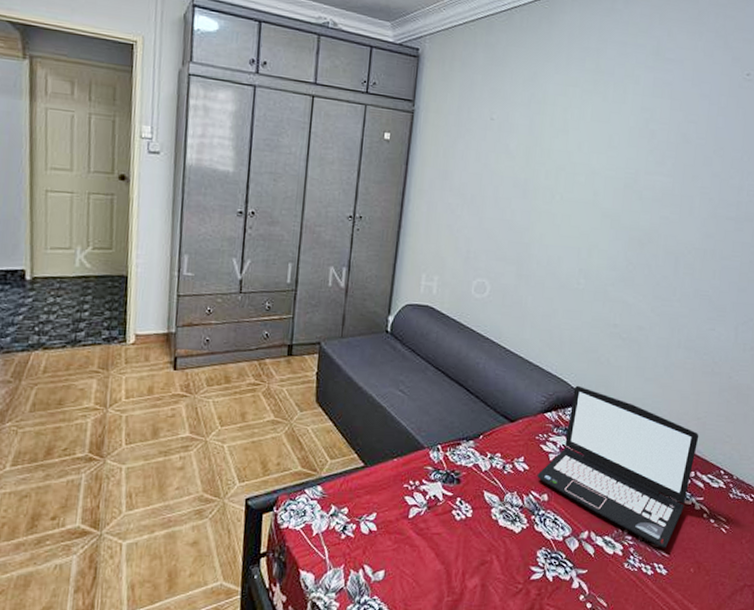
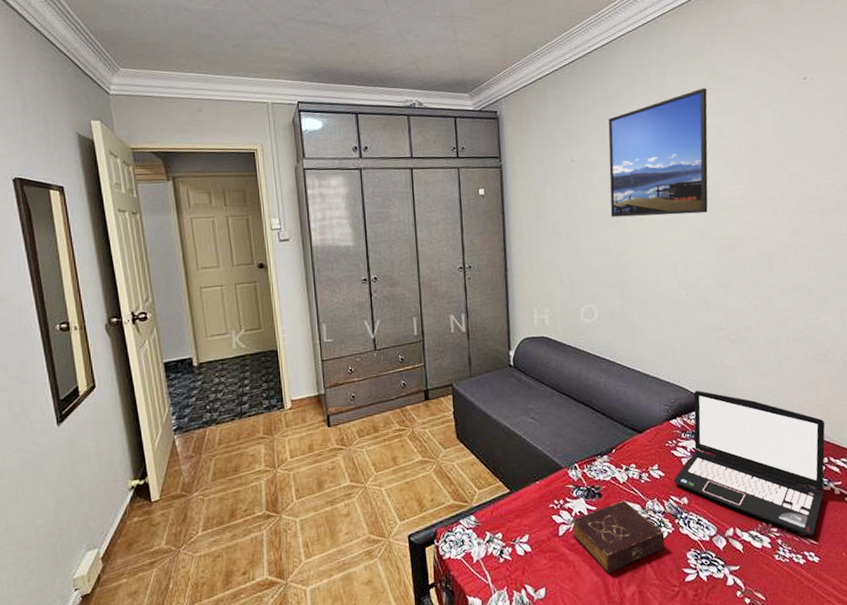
book: none [423,489,518,563] -> present [572,500,665,574]
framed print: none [522,64,647,200] -> present [608,88,708,218]

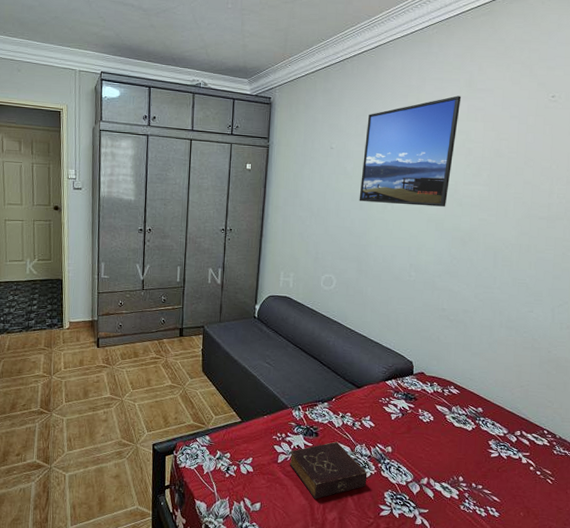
laptop: present [673,390,825,536] -> none [381,358,523,495]

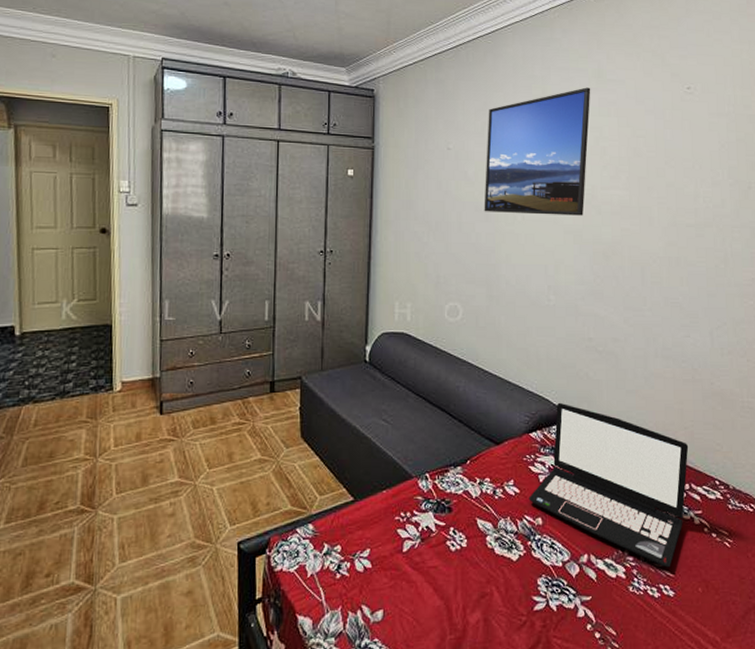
book: present [289,441,368,499] -> none [418,516,515,598]
laptop: none [381,358,523,495] -> present [529,402,689,568]

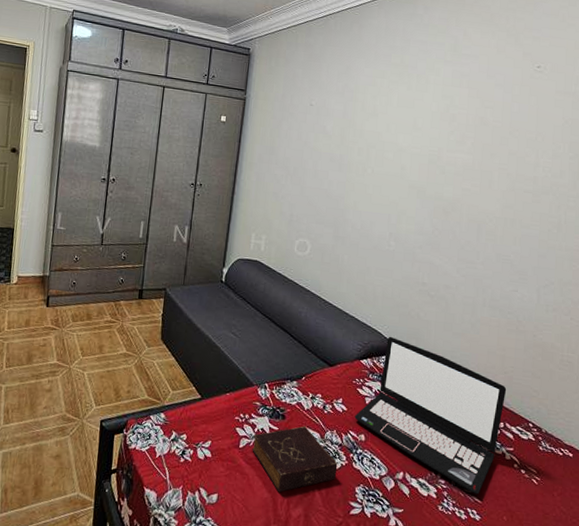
book: none [418,516,515,598] -> present [252,426,338,493]
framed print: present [484,87,591,216] -> none [338,59,446,174]

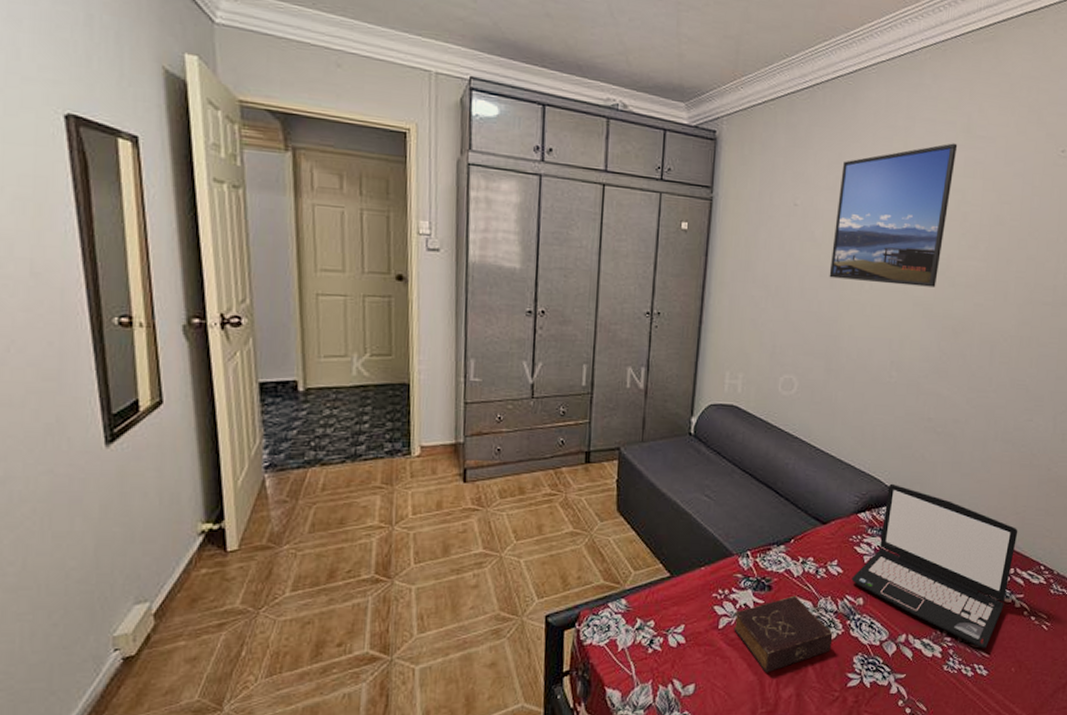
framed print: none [338,59,446,174] -> present [829,143,958,287]

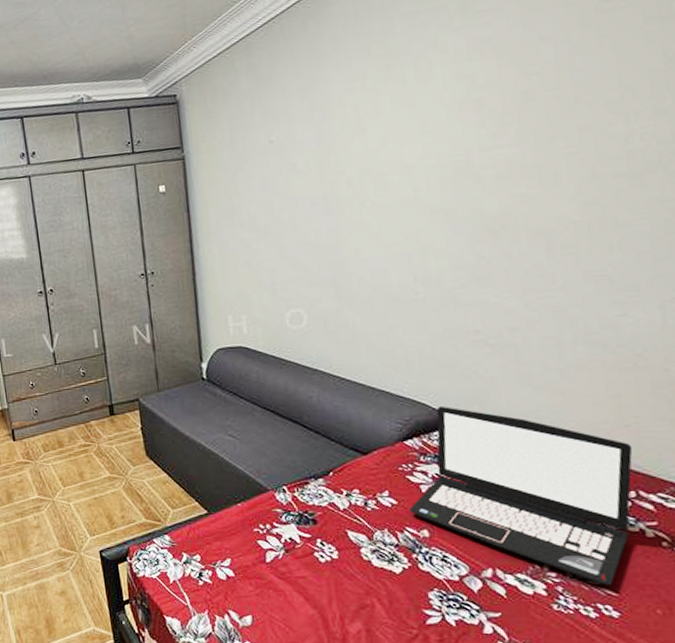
book: present [734,595,833,673] -> none [281,528,399,607]
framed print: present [829,143,958,287] -> none [315,28,456,205]

